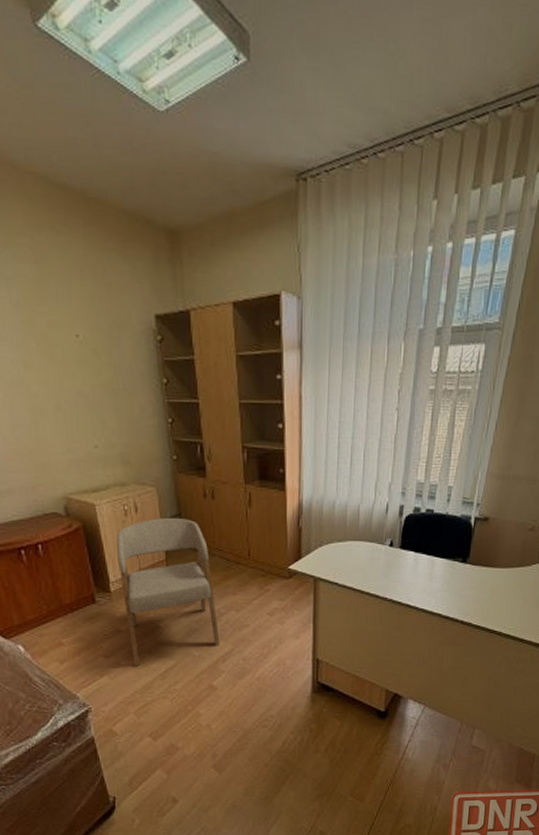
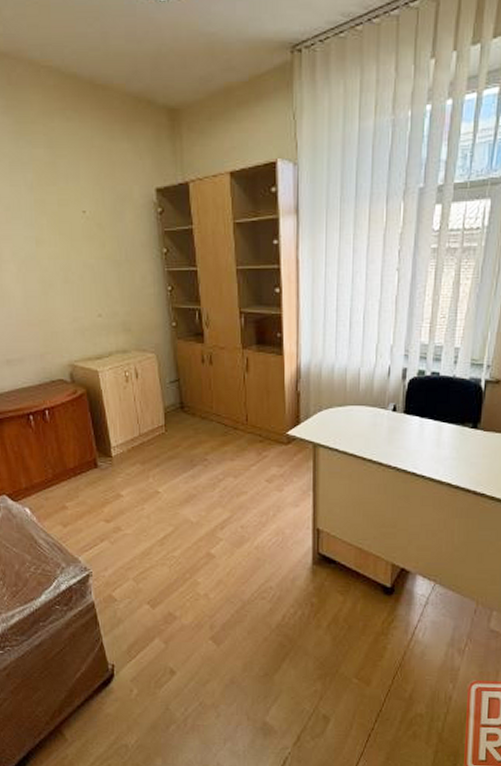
armchair: present [117,518,220,667] -> none [118,384,218,532]

